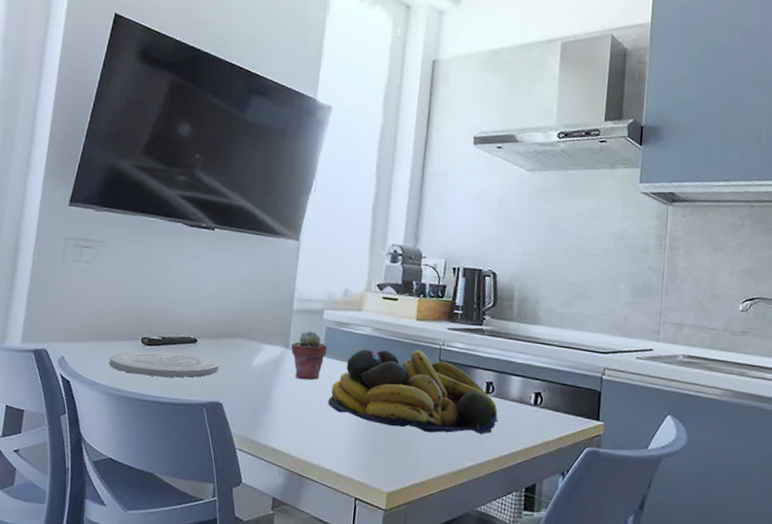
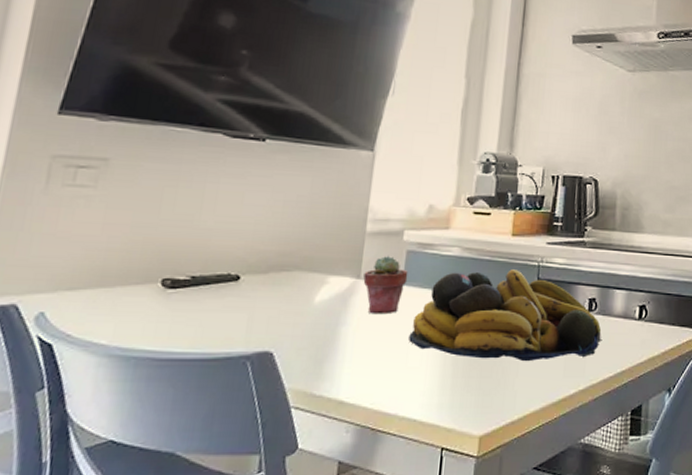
plate: present [109,350,219,378] -> none [113,294,270,327]

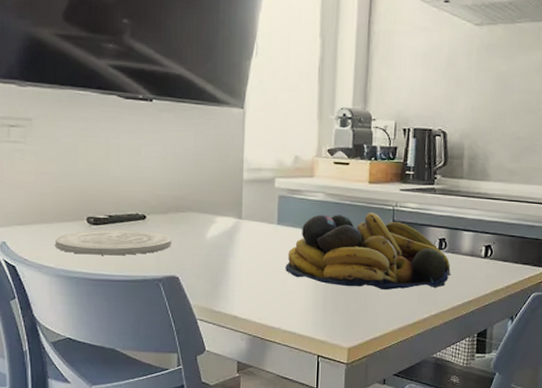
plate: none [113,294,270,327] -> present [56,229,171,256]
potted succulent: present [363,255,408,314] -> none [244,199,281,249]

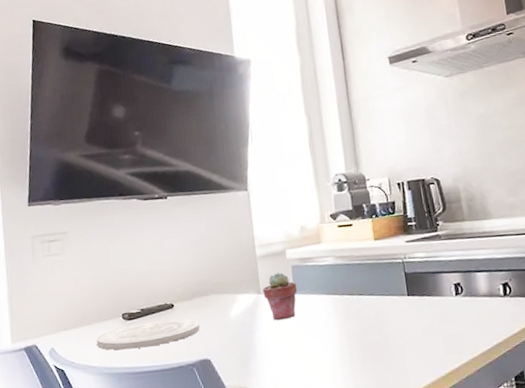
potted succulent: none [244,199,281,249] -> present [263,272,298,320]
fruit bowl: present [285,212,451,290] -> none [309,268,473,347]

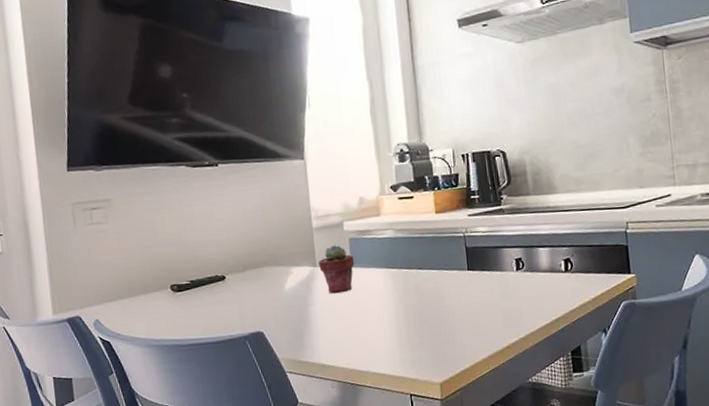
plate: present [97,318,200,350] -> none [144,291,252,322]

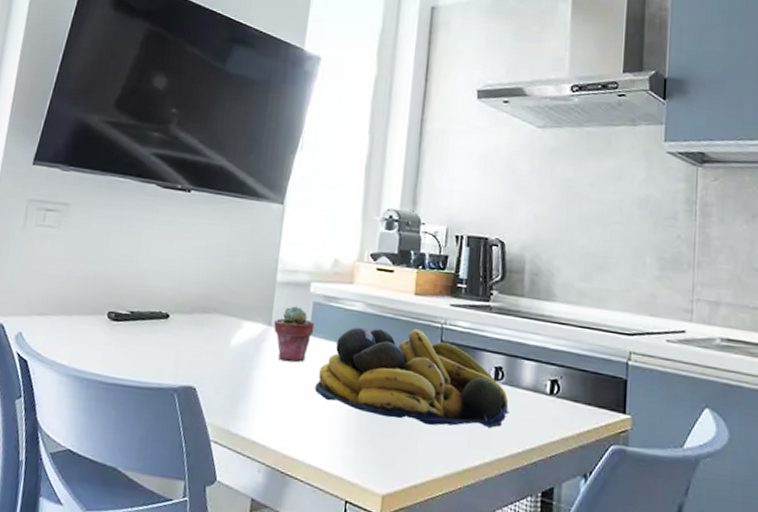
fruit bowl: none [365,242,533,321] -> present [315,327,509,429]

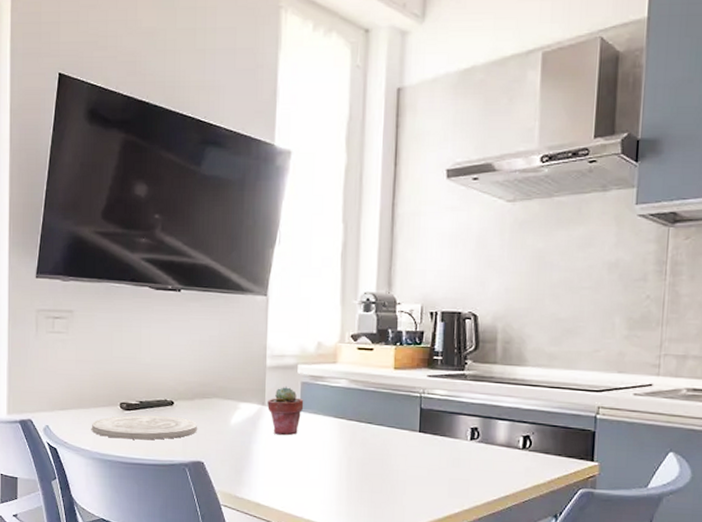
plate: none [71,326,193,358] -> present [92,415,197,440]
fruit bowl: present [315,327,509,429] -> none [308,400,485,481]

